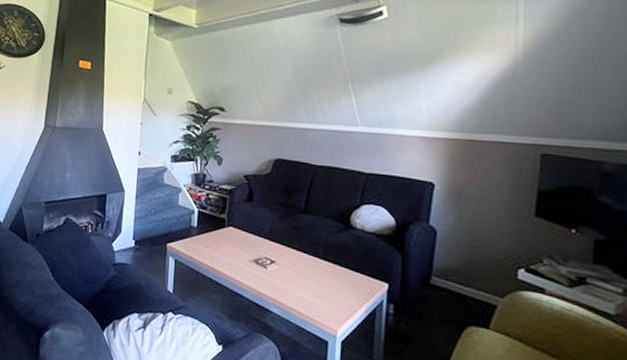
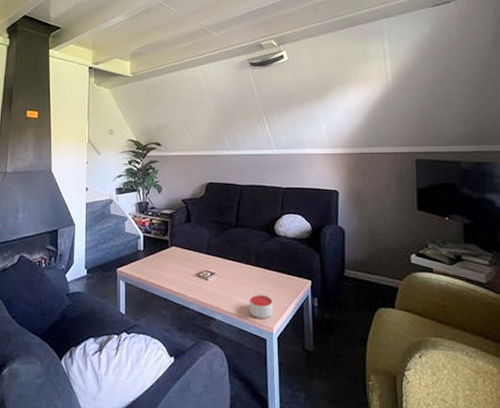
candle: none [311,290,340,319] -> present [249,294,273,318]

